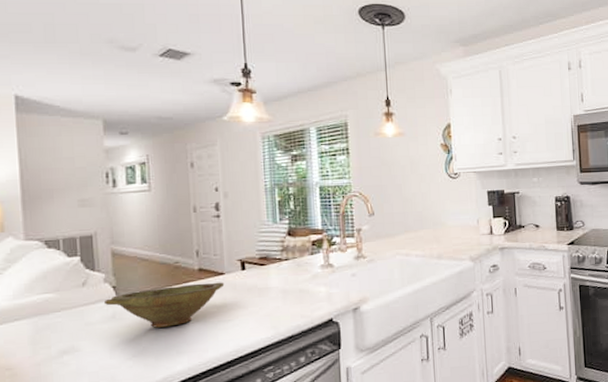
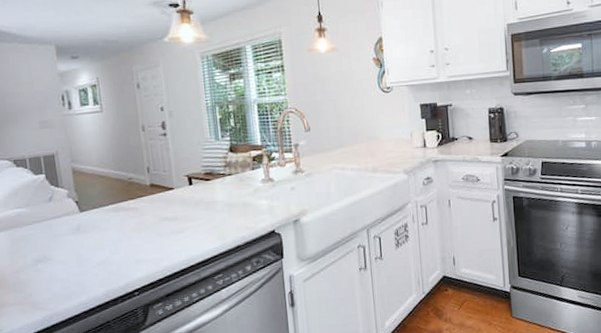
bowl: present [105,282,225,328] -> none [69,196,174,239]

